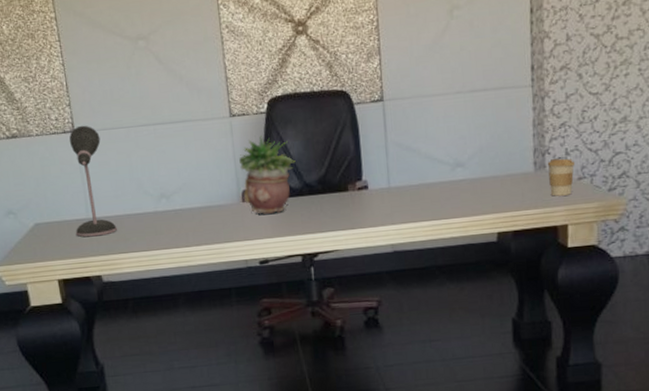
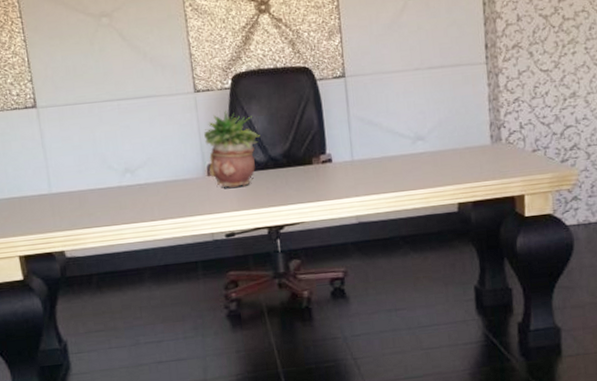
desk lamp: present [69,125,117,237] -> none [30,100,80,213]
coffee cup: present [547,158,576,196] -> none [503,132,530,168]

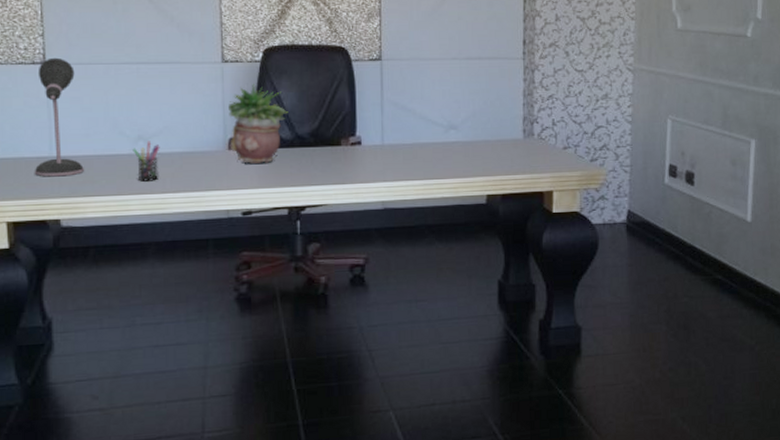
desk lamp: none [30,100,80,213] -> present [34,57,84,177]
pen holder: none [121,173,147,211] -> present [133,141,160,182]

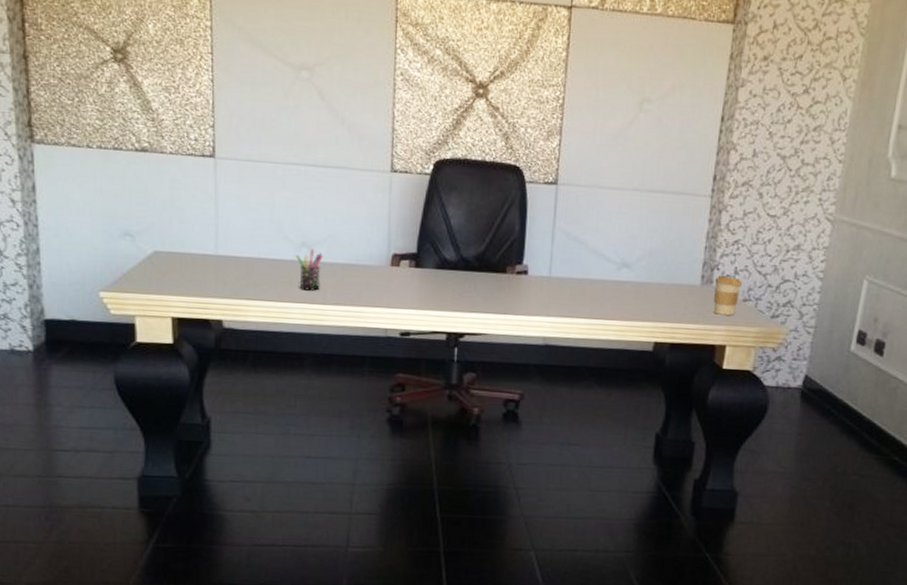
desk lamp: present [34,57,84,177] -> none [199,151,247,277]
potted plant: present [228,83,288,164] -> none [394,197,455,284]
coffee cup: none [535,128,561,163] -> present [713,276,743,315]

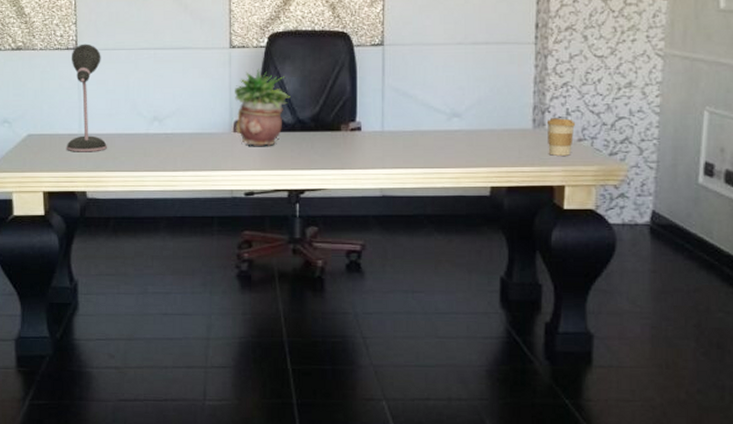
desk lamp: none [199,151,247,277] -> present [66,43,107,152]
pen holder: present [296,248,323,291] -> none [149,122,173,160]
potted plant: none [394,197,455,284] -> present [235,68,291,146]

